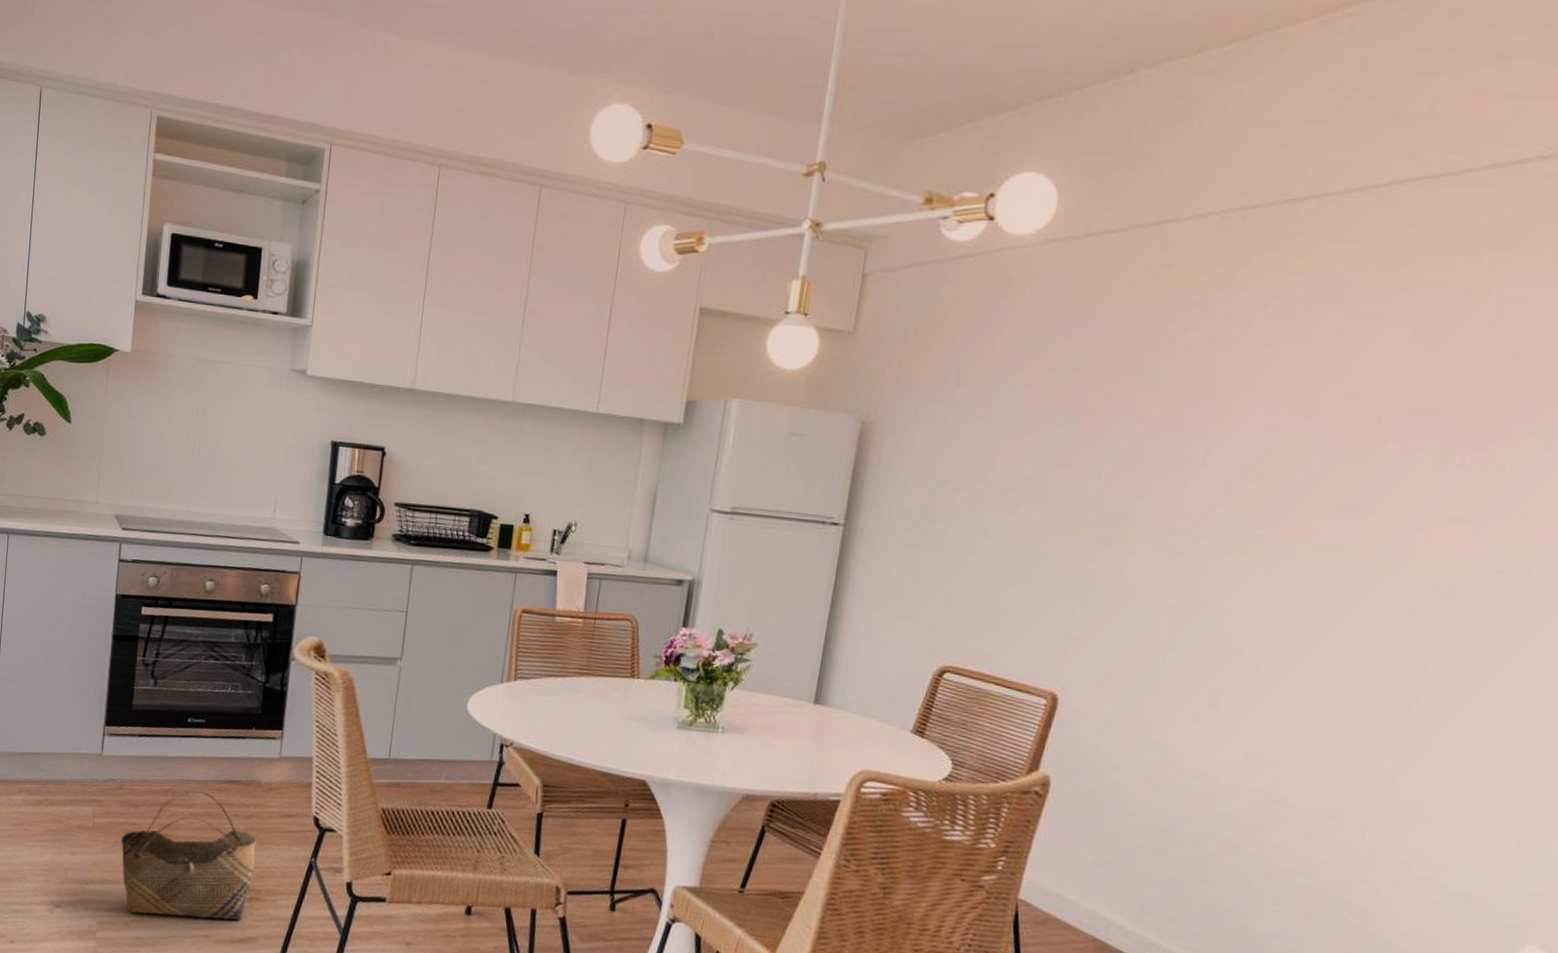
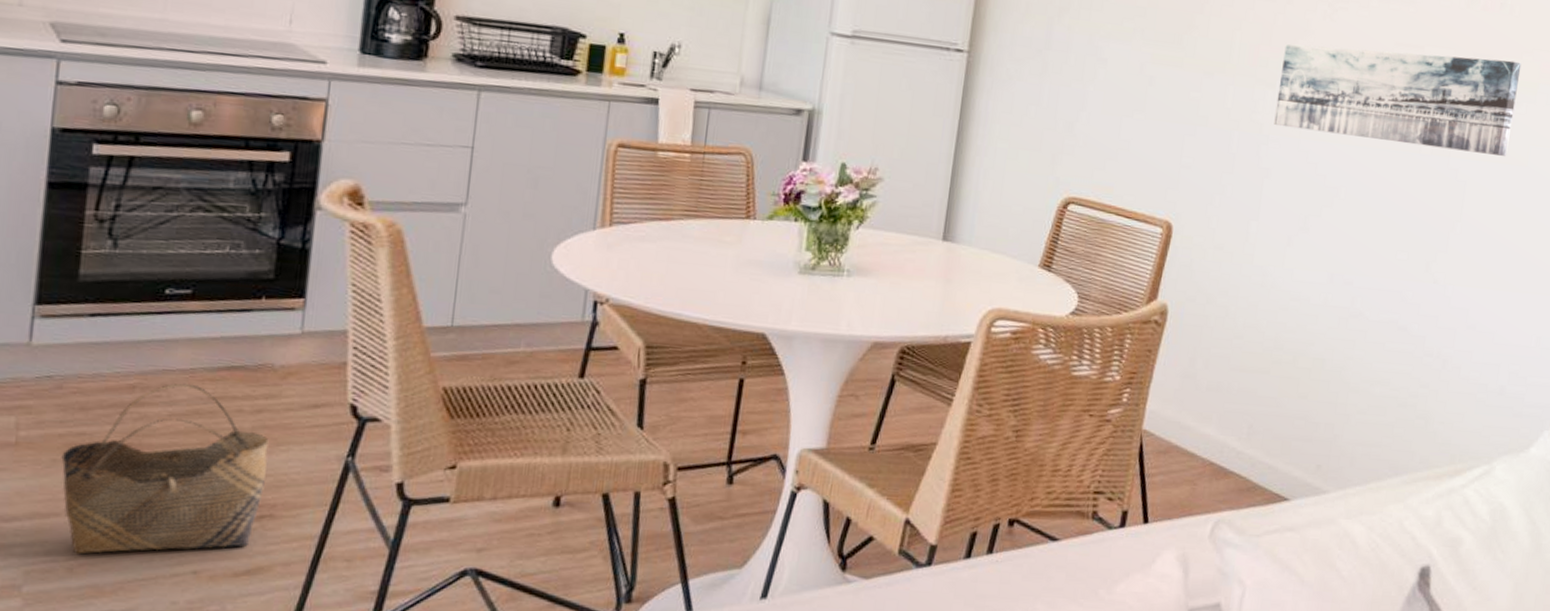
wall art: none [1180,510,1512,632] -> present [1274,44,1522,156]

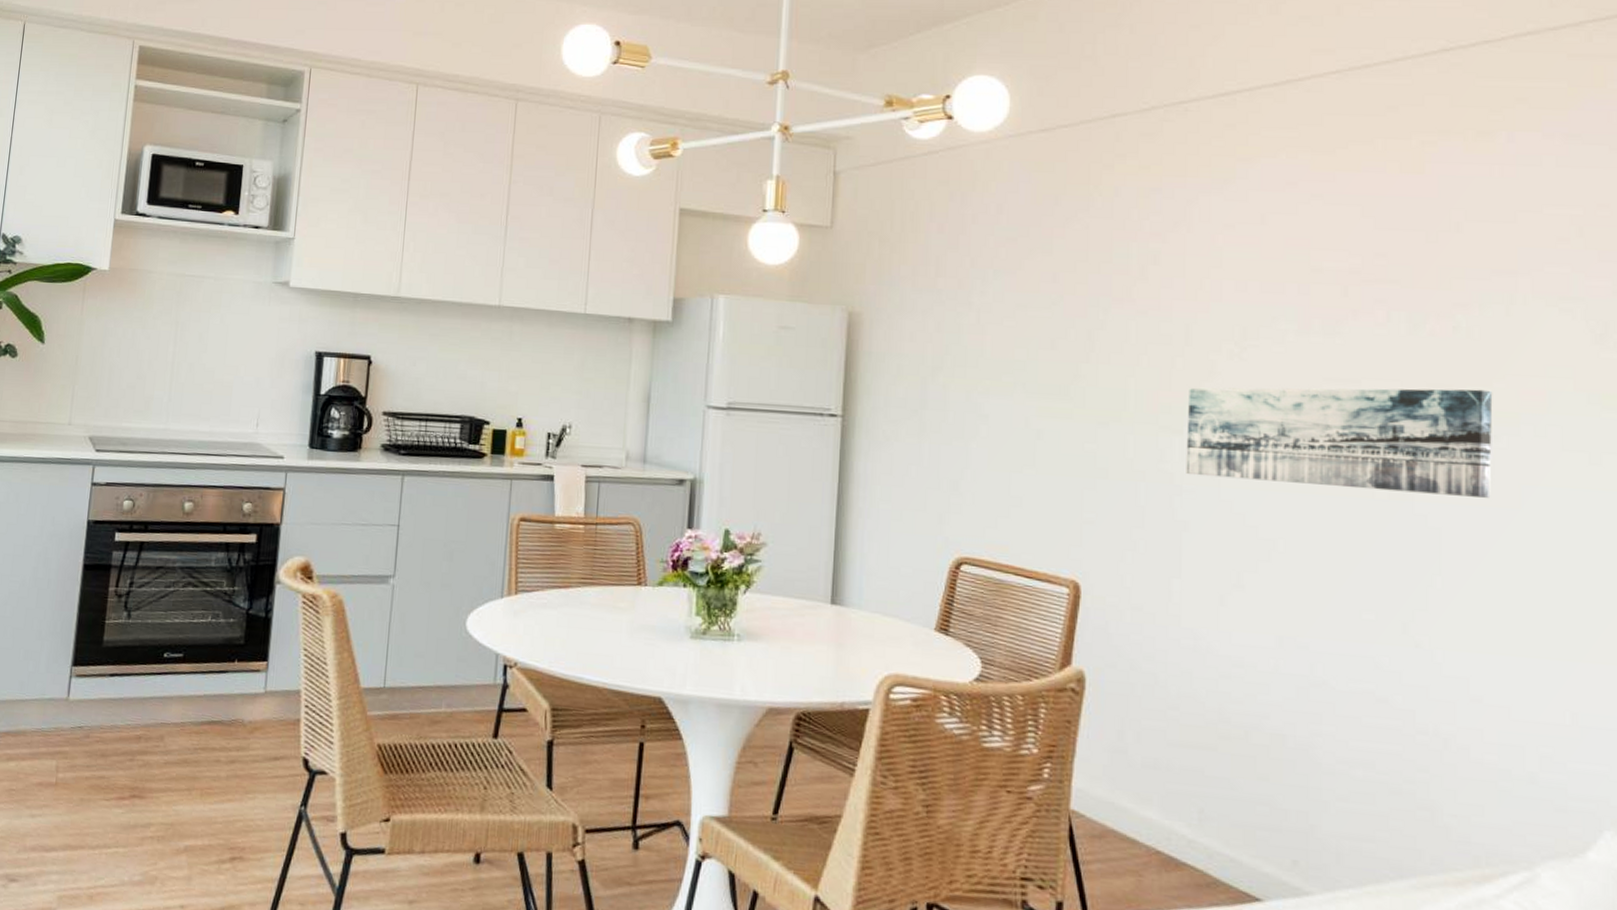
basket: present [61,383,269,554] -> none [87,735,240,885]

